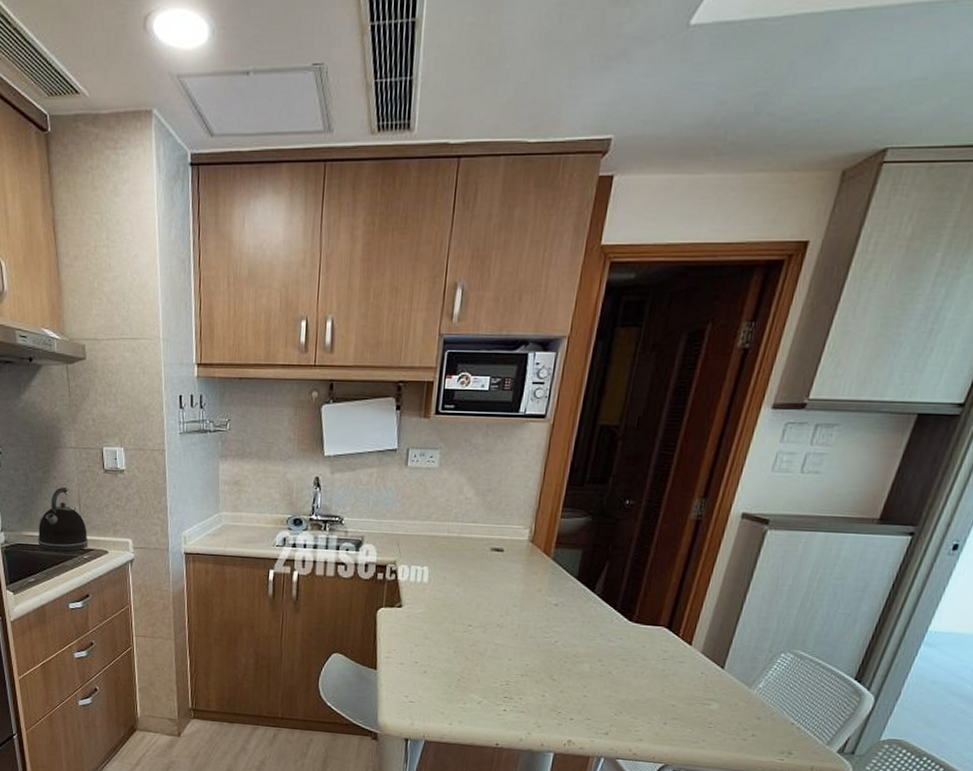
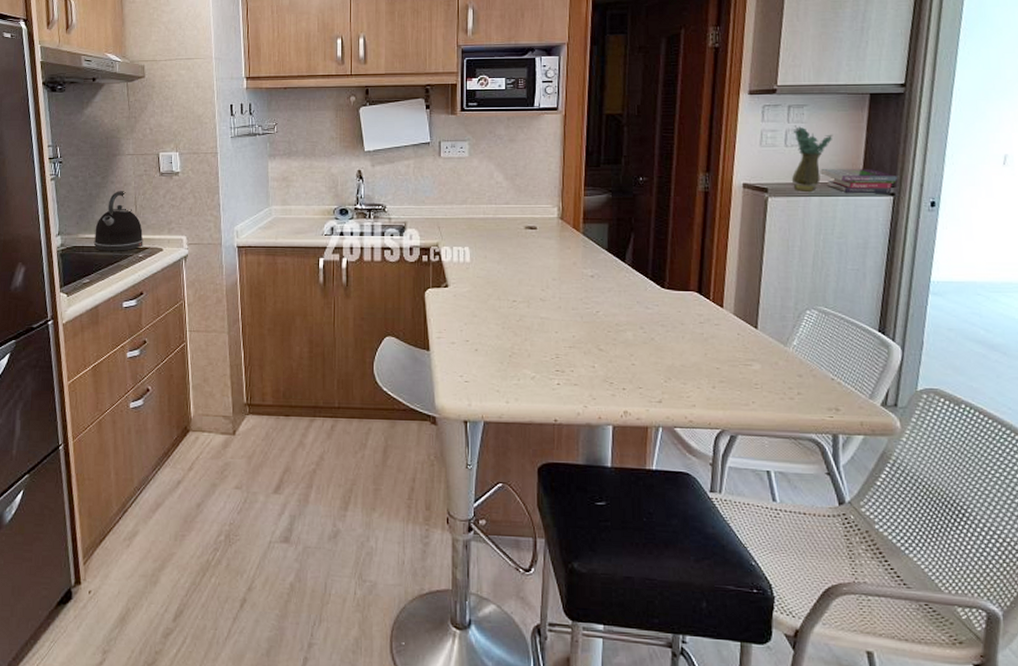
vase: none [798,448,861,527] -> present [791,125,833,193]
books: none [834,501,923,534] -> present [820,169,897,194]

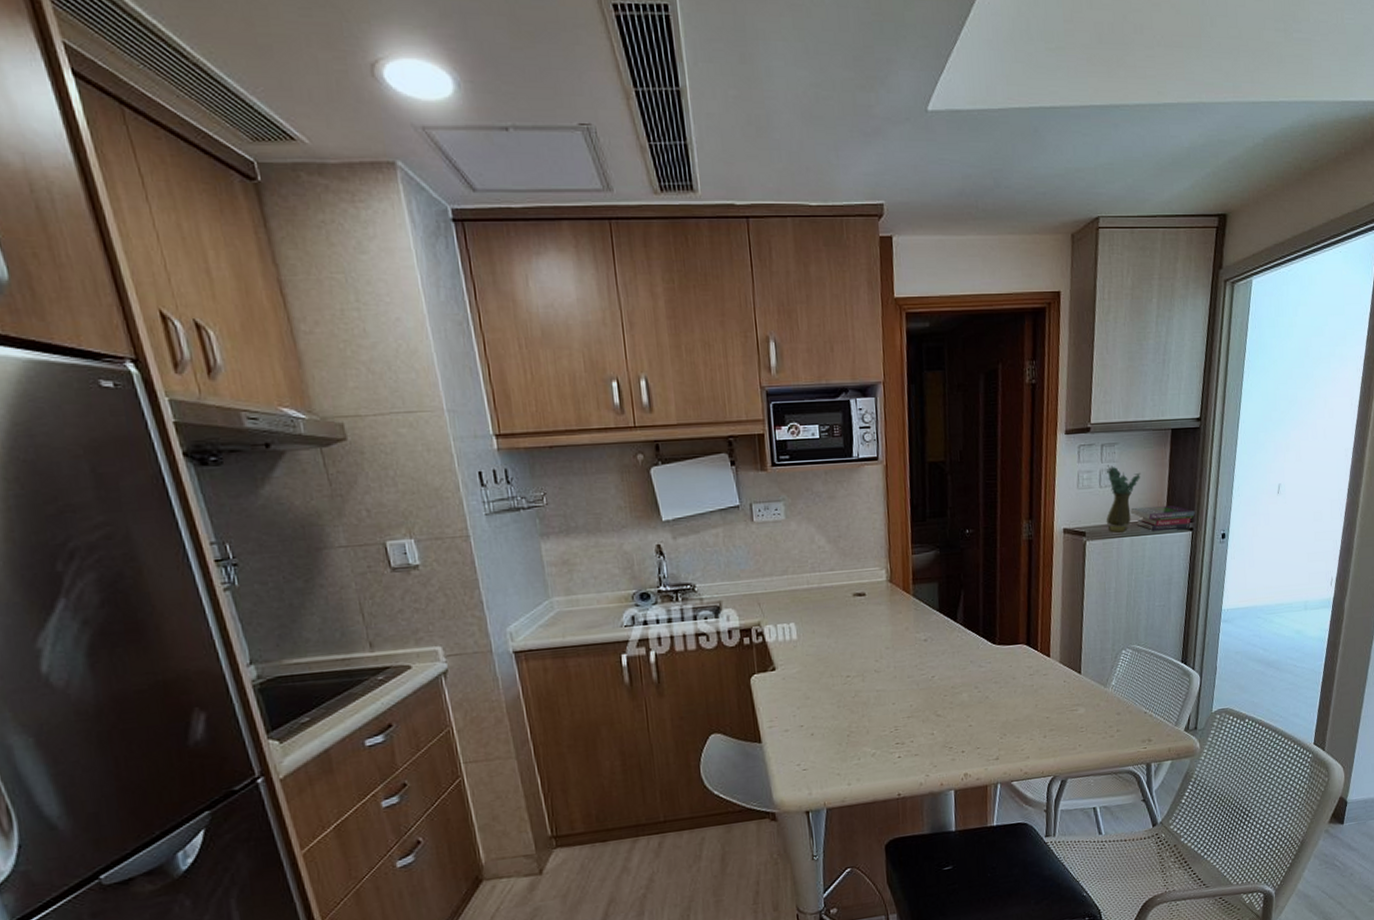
kettle: present [93,191,144,251] -> none [306,596,382,678]

